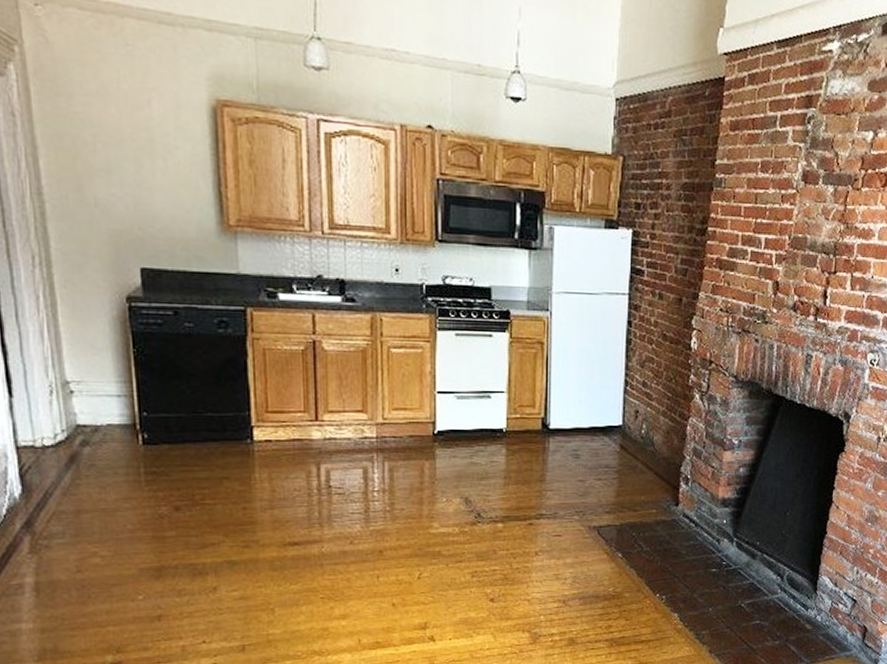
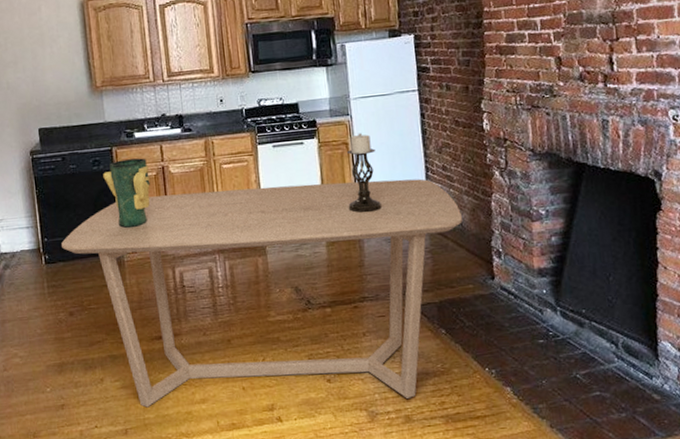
dining table: none [168,376,655,622] -> present [61,178,462,408]
vase: none [231,325,295,412] -> present [103,158,150,229]
candle holder: none [535,333,573,424] -> present [347,132,382,213]

